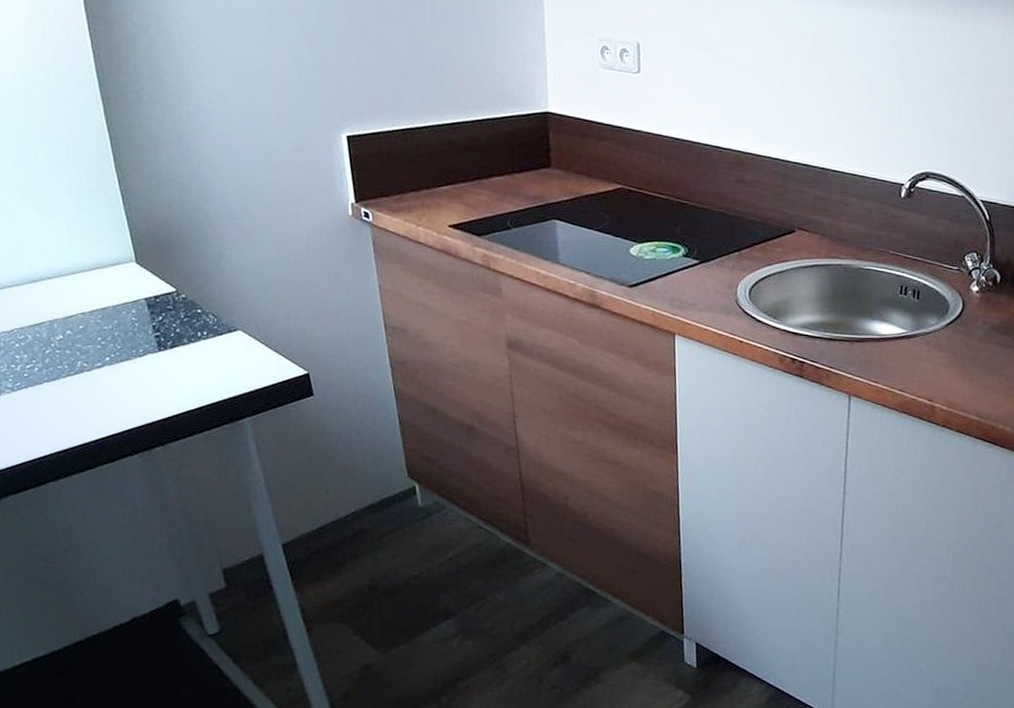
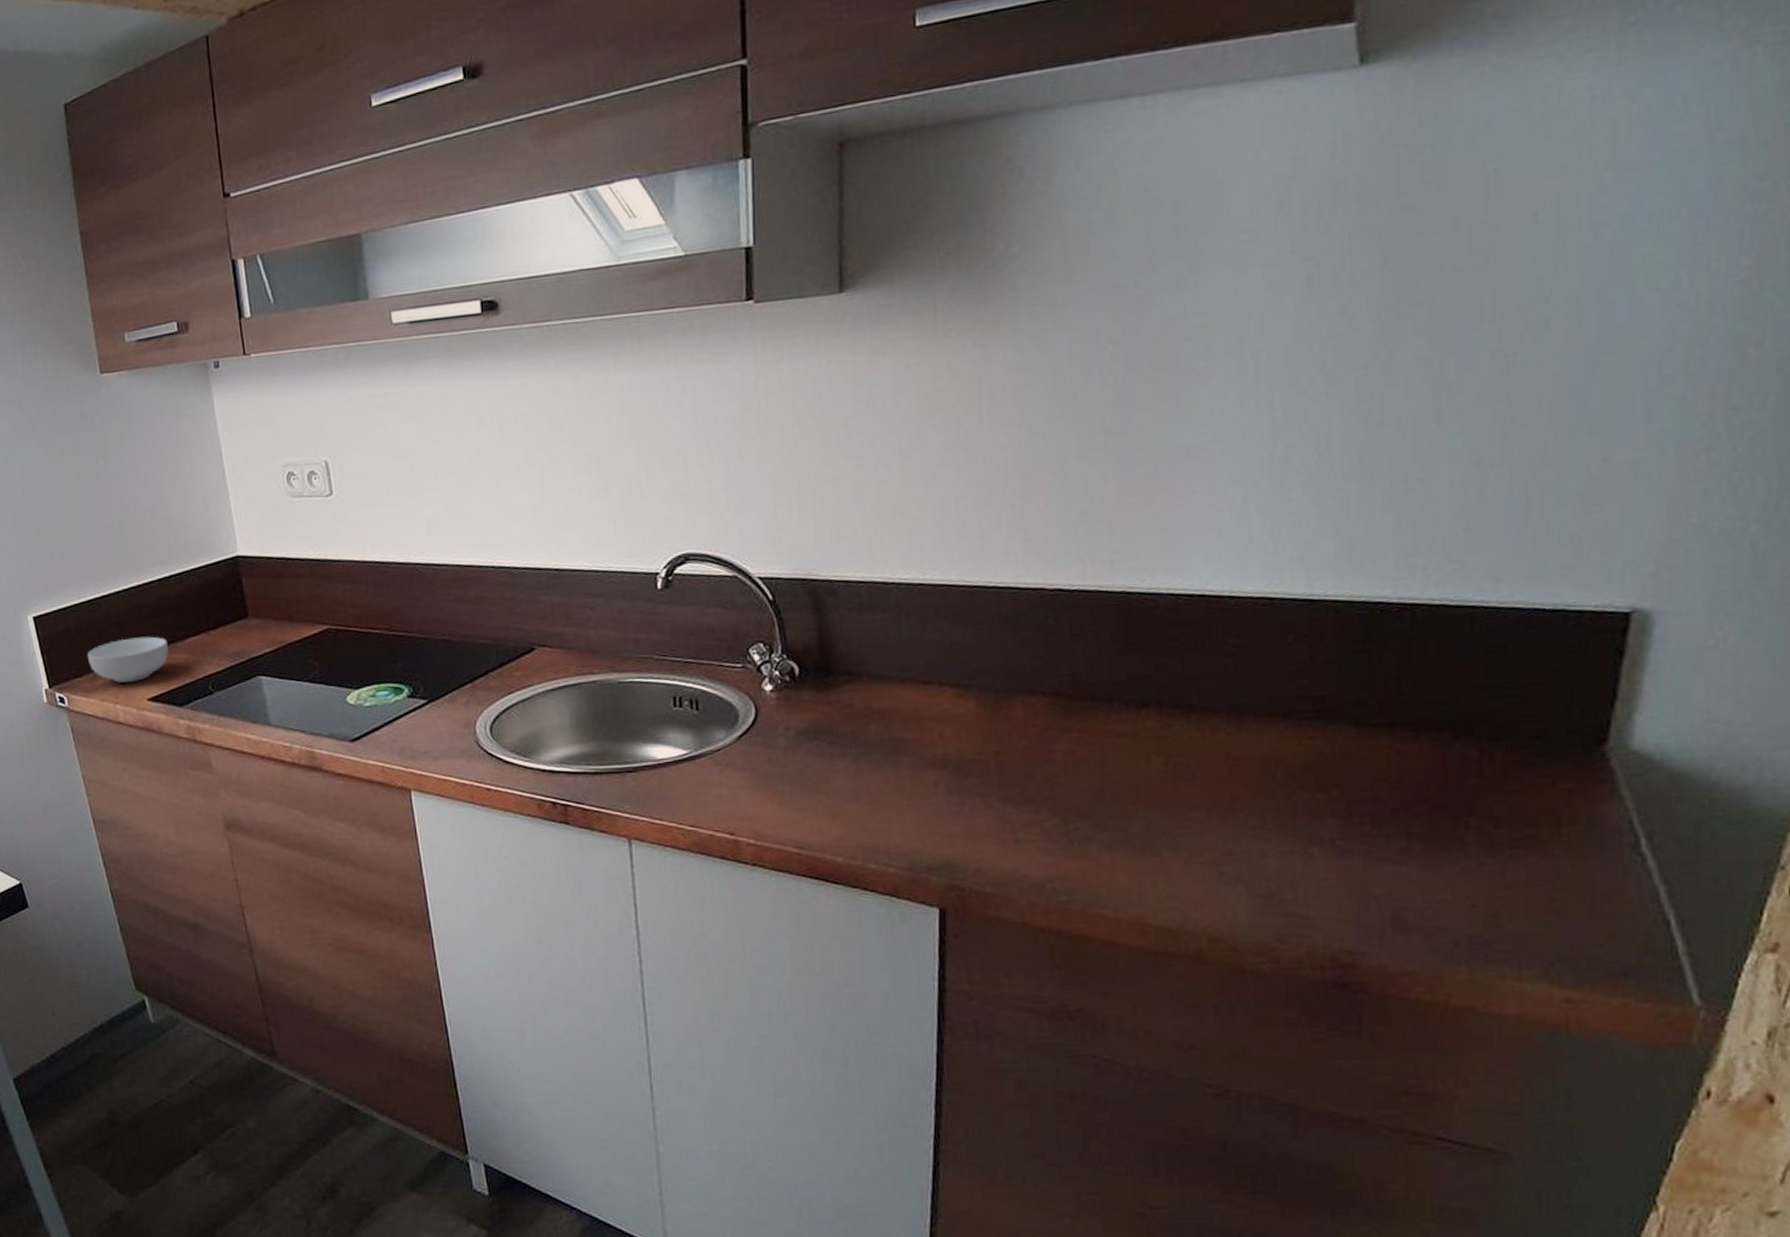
cereal bowl: none [395,168,474,208] -> present [87,636,169,683]

